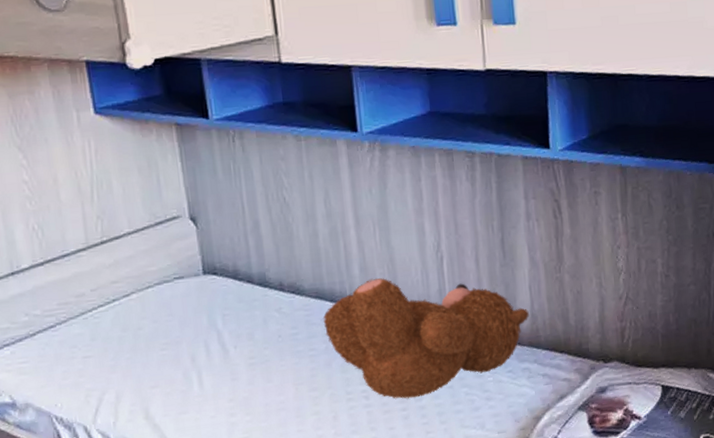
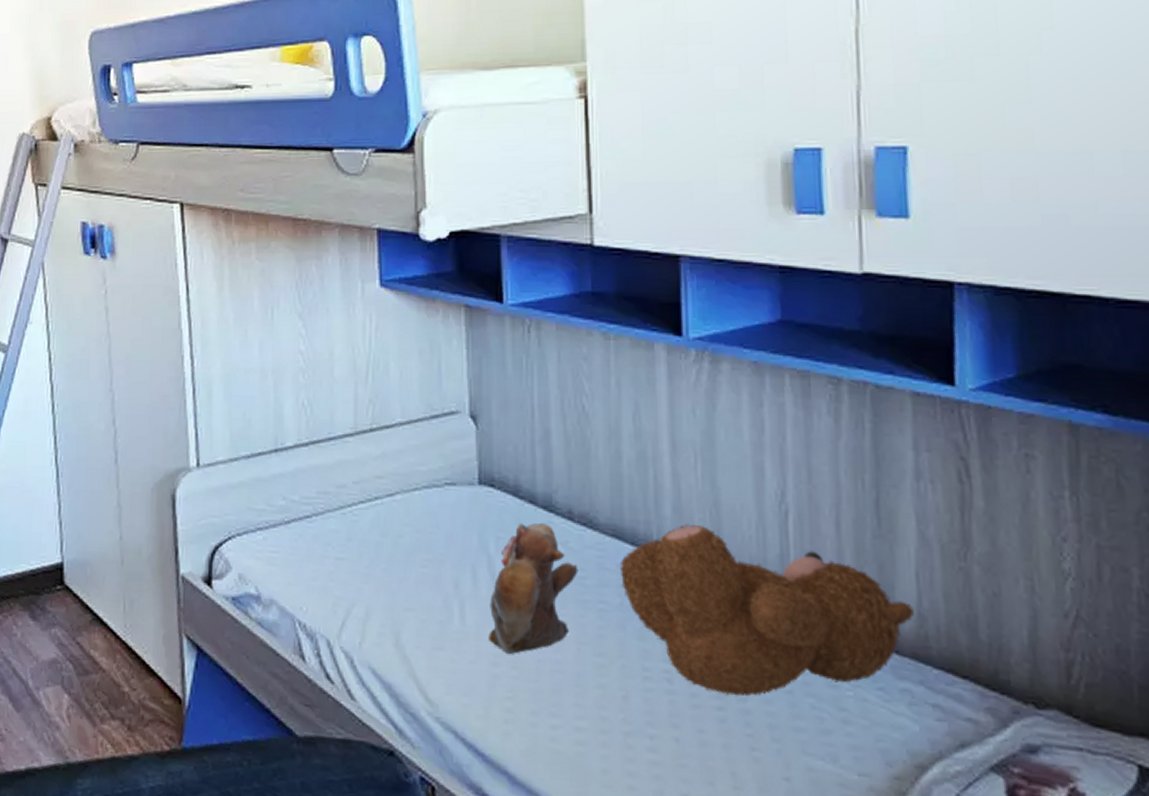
plush toy: none [222,296,292,404] -> present [488,522,578,654]

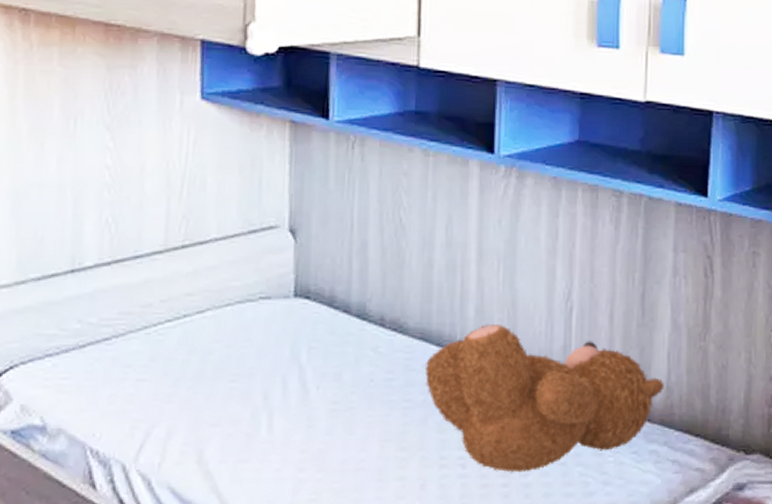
plush toy: present [488,522,578,654] -> none [295,330,387,458]

